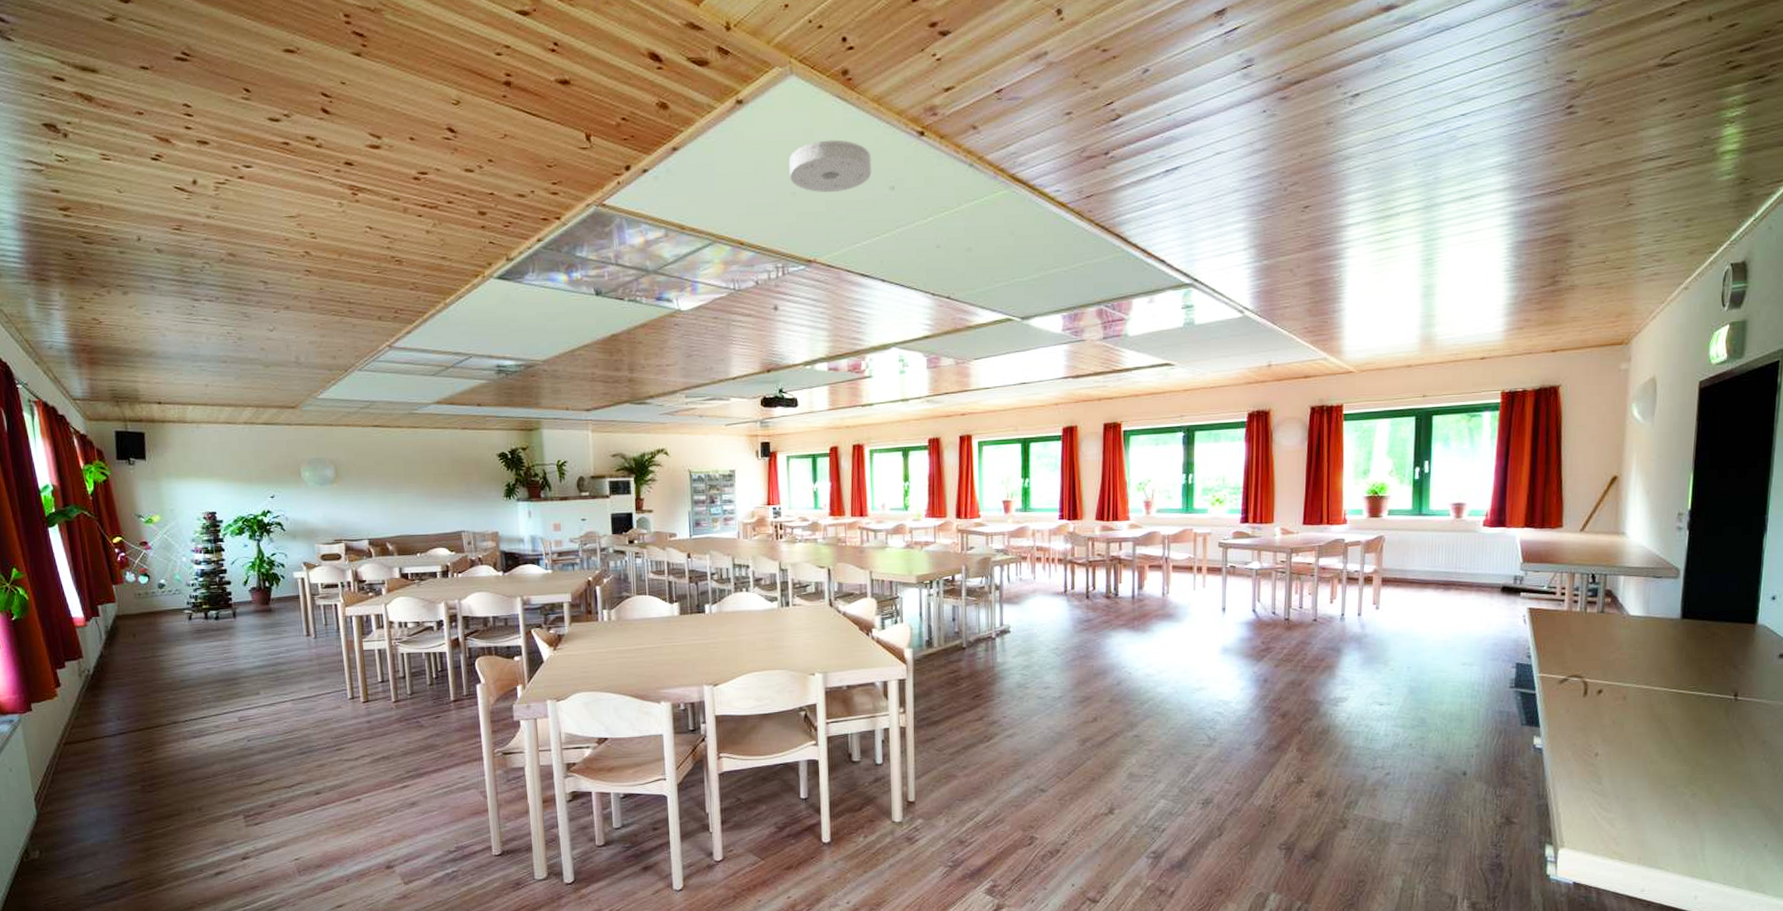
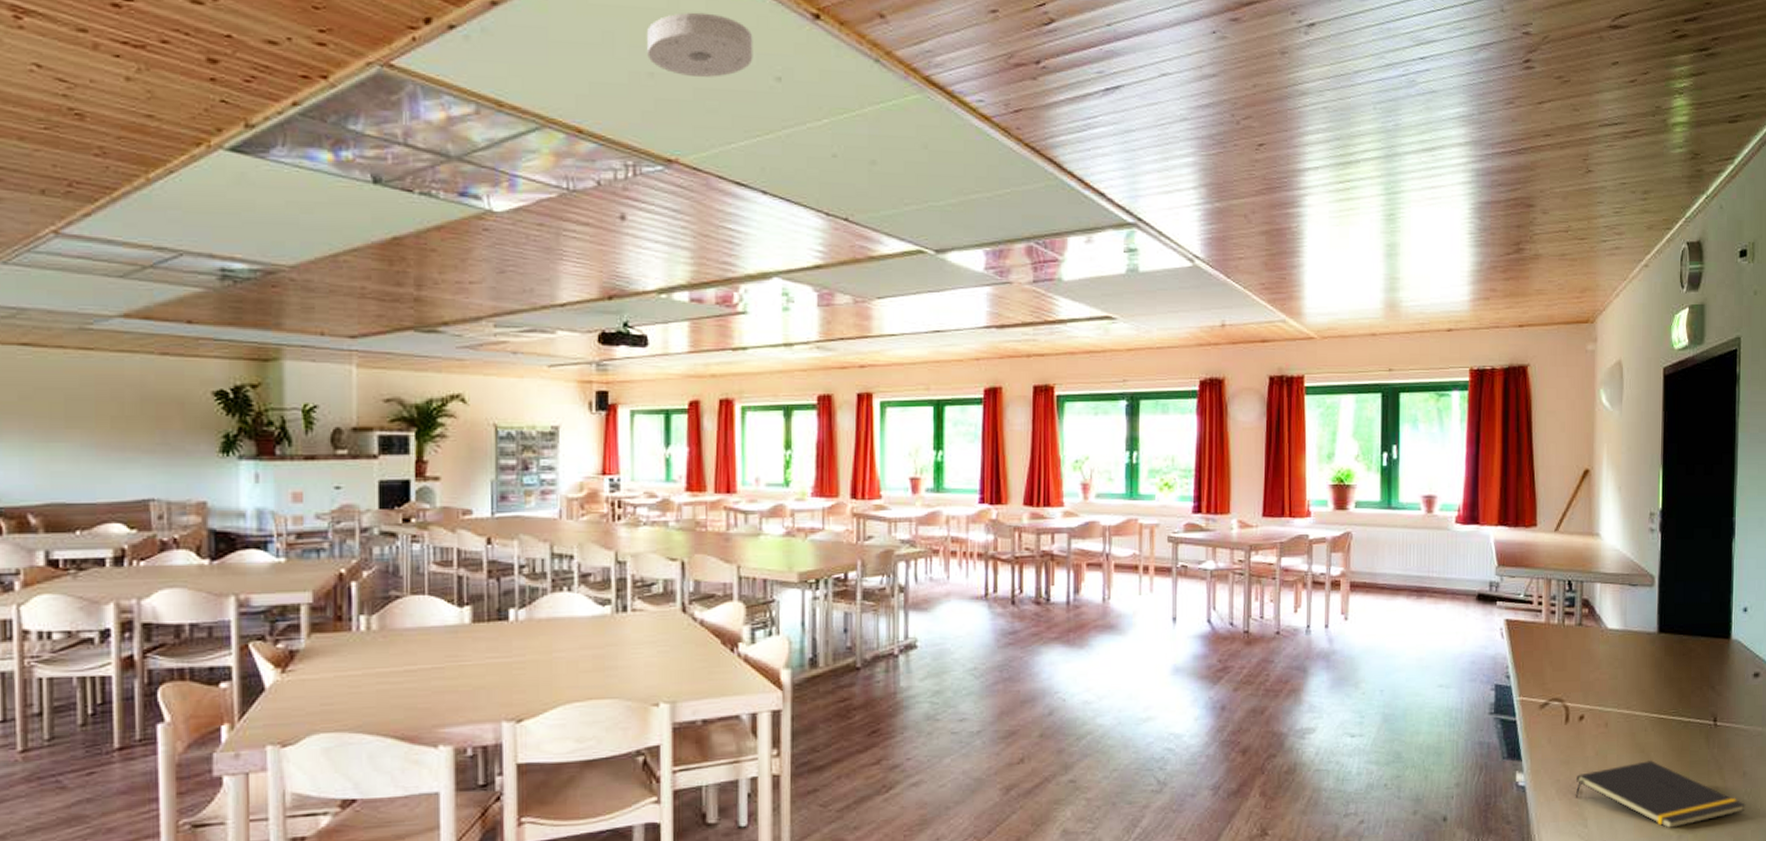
notepad: none [1590,729,1764,788] -> present [1575,760,1746,829]

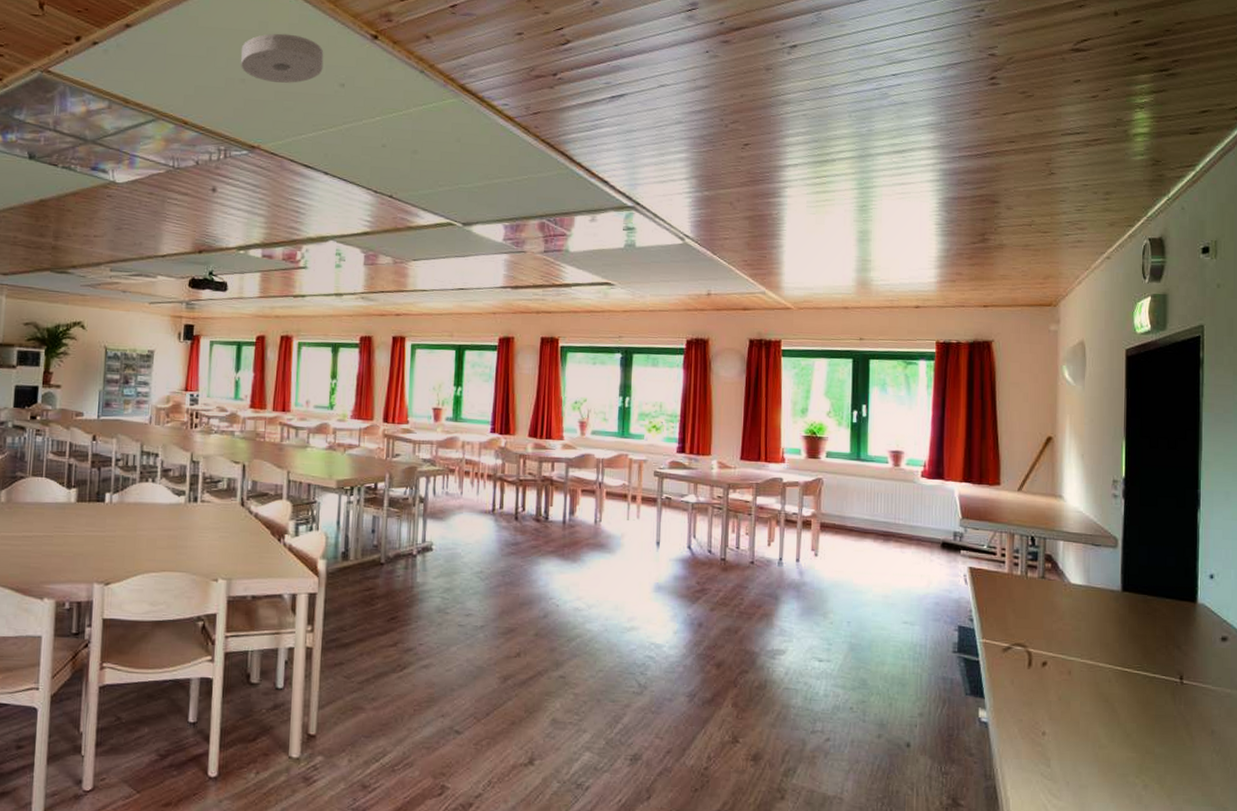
notepad: present [1575,760,1746,829] -> none [1038,710,1215,778]

